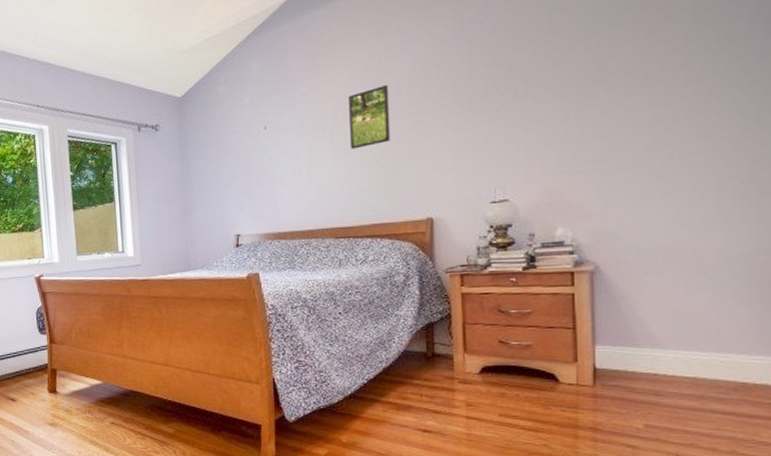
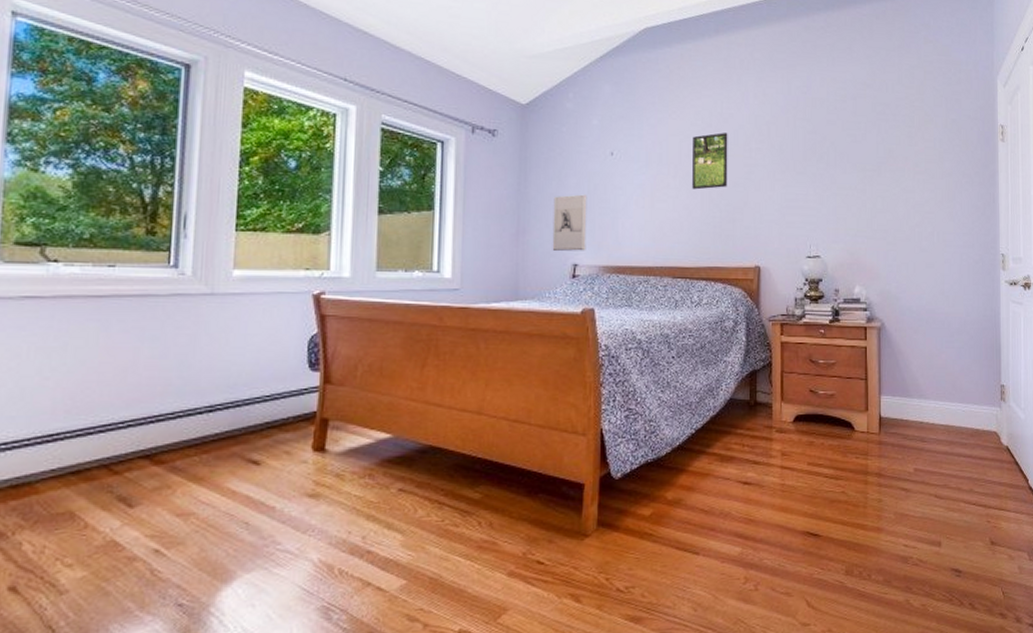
wall sculpture: none [213,170,247,224] -> present [552,194,587,251]

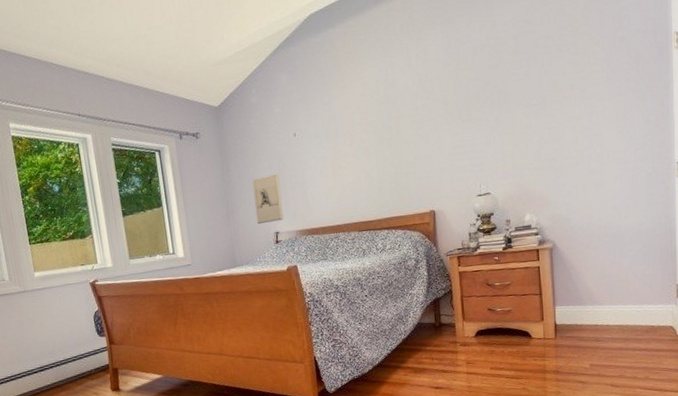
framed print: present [692,132,728,190] -> none [363,96,399,153]

